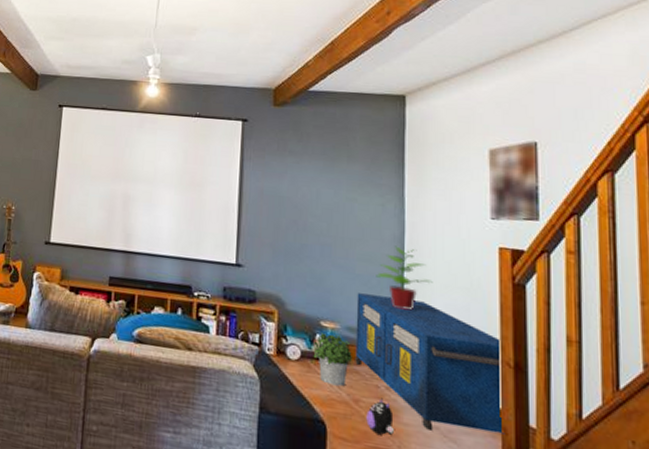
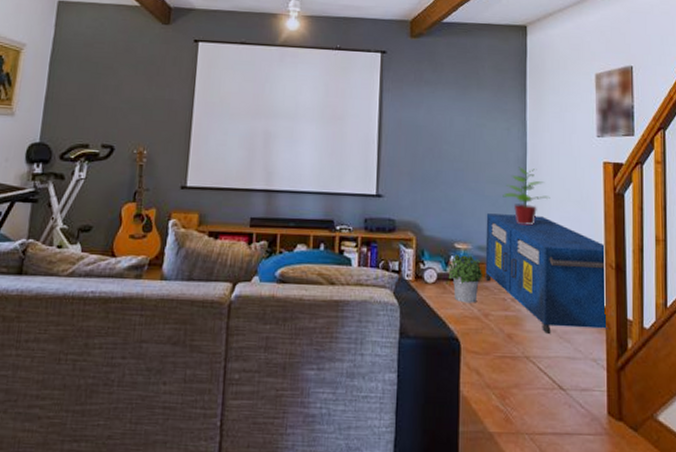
plush toy: present [366,399,394,435] -> none [495,311,518,344]

